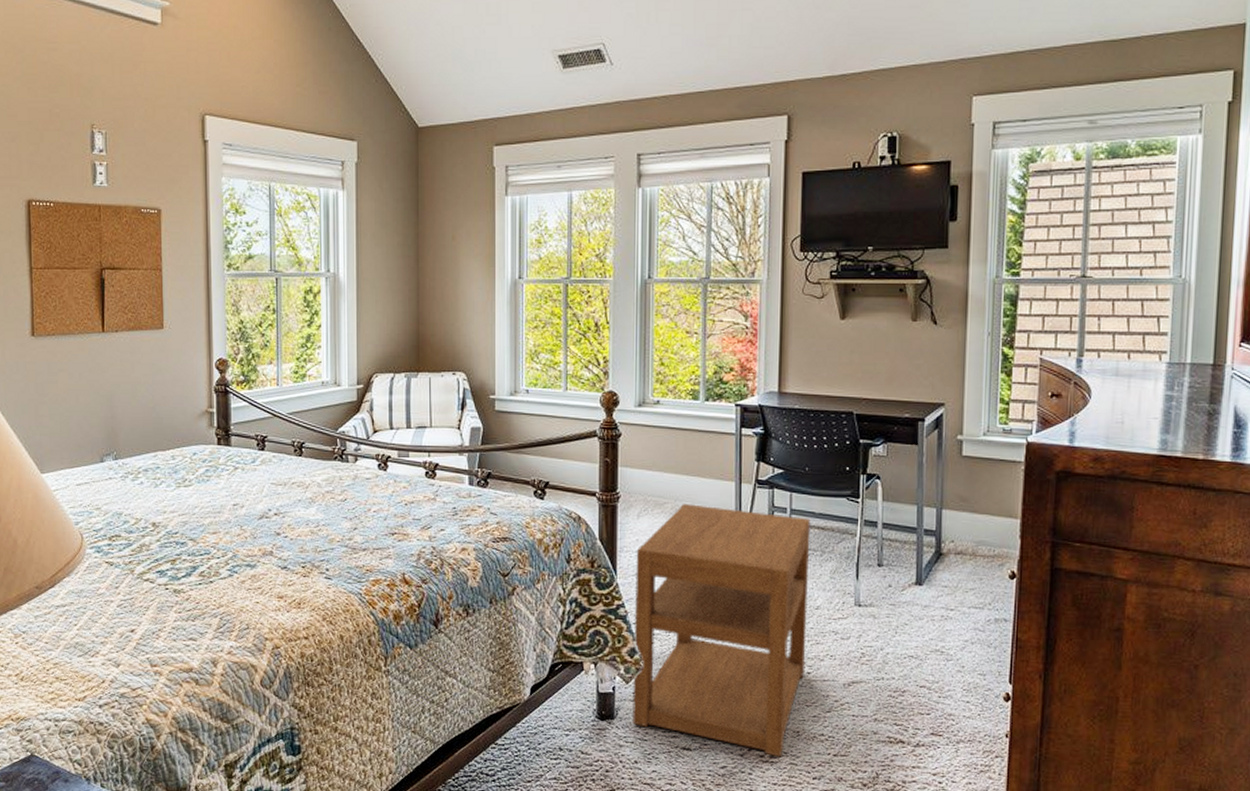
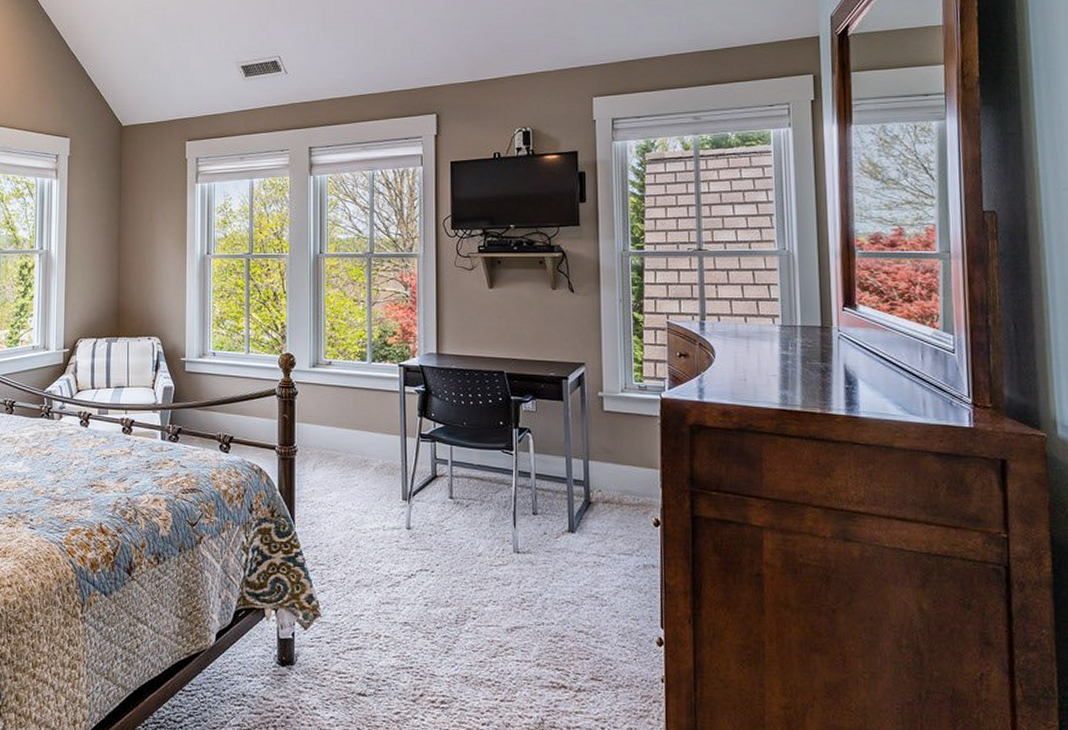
nightstand: present [632,504,811,758] -> none [311,457,471,703]

